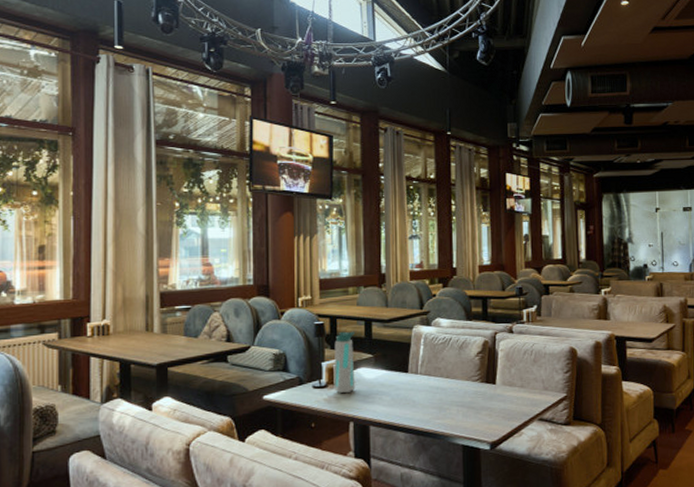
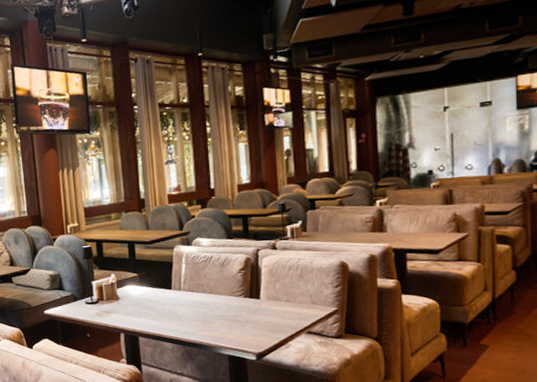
water bottle: present [334,331,356,394] -> none [102,253,124,309]

